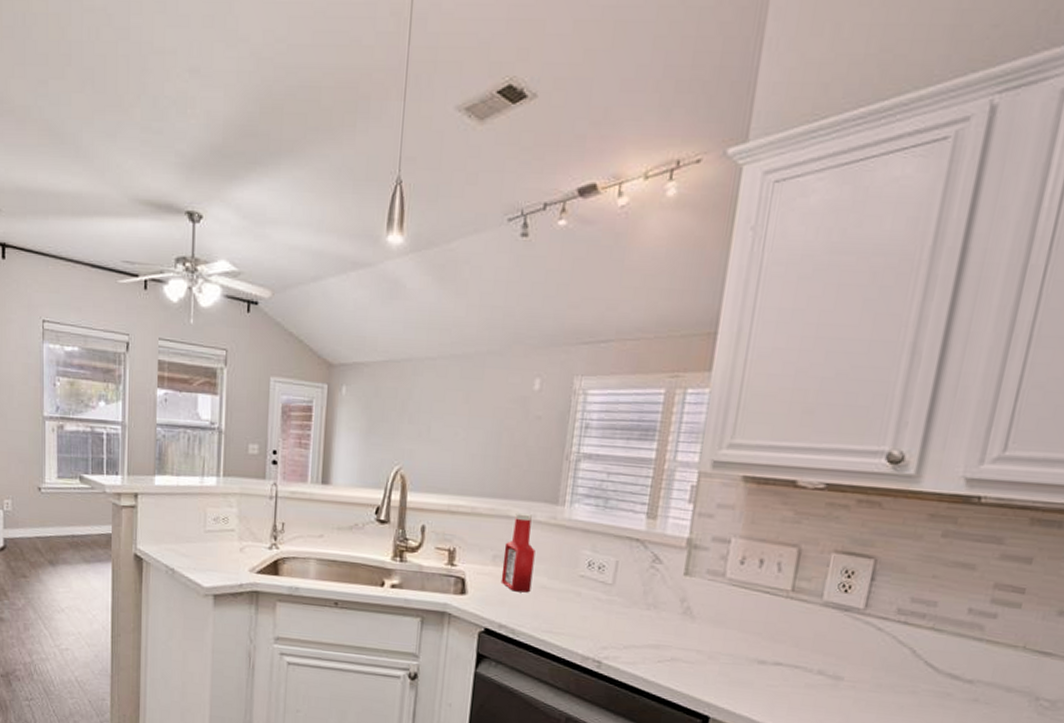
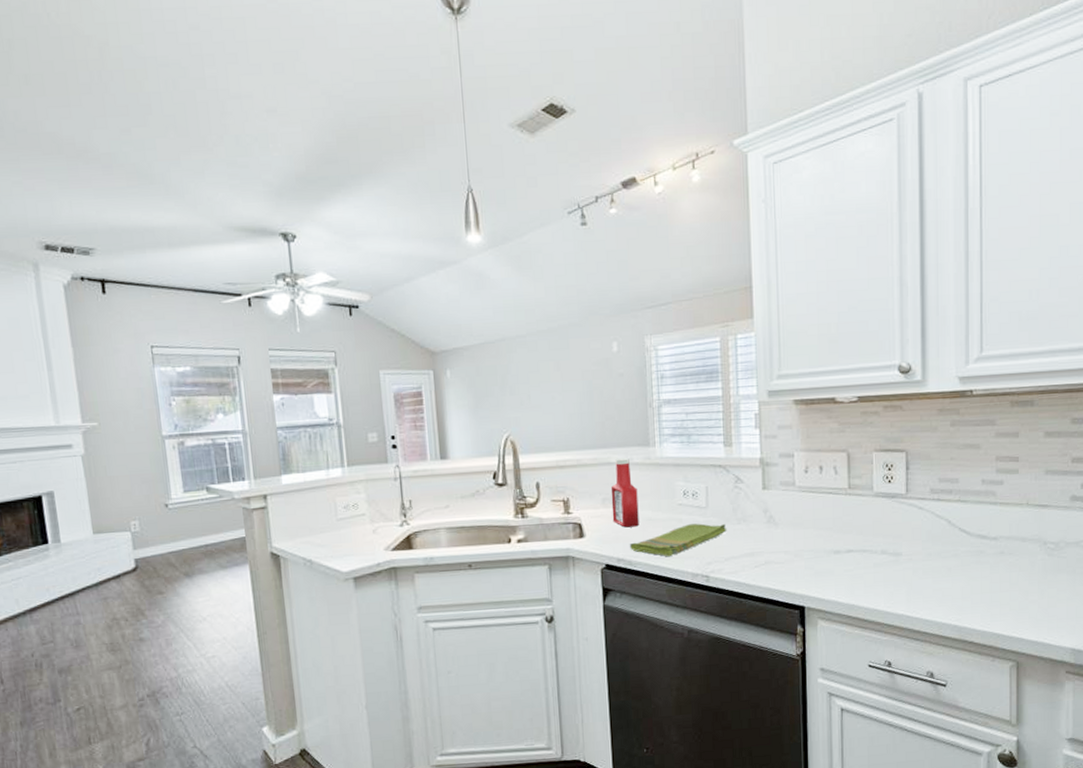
dish towel: none [515,600,633,633] -> present [629,523,727,557]

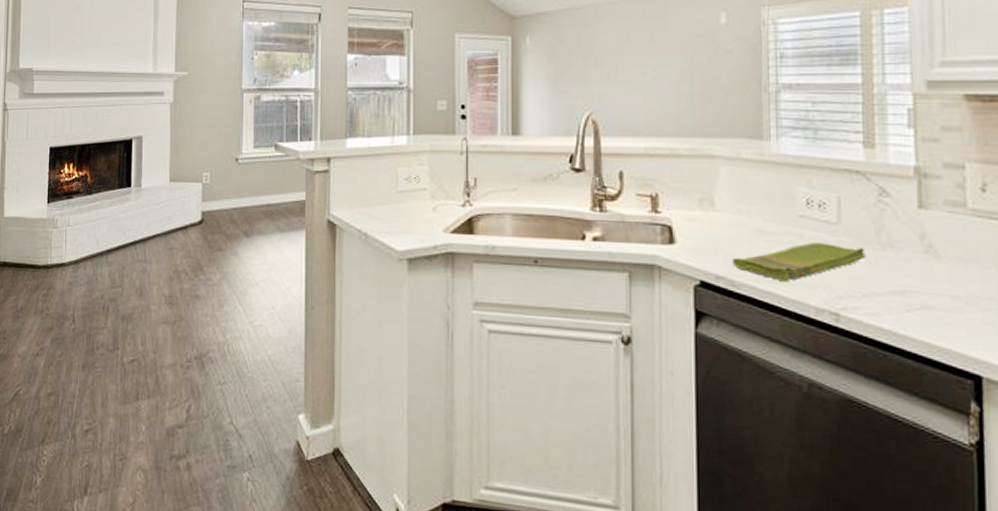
ketchup bottle: present [610,457,639,528] -> none [710,150,746,238]

